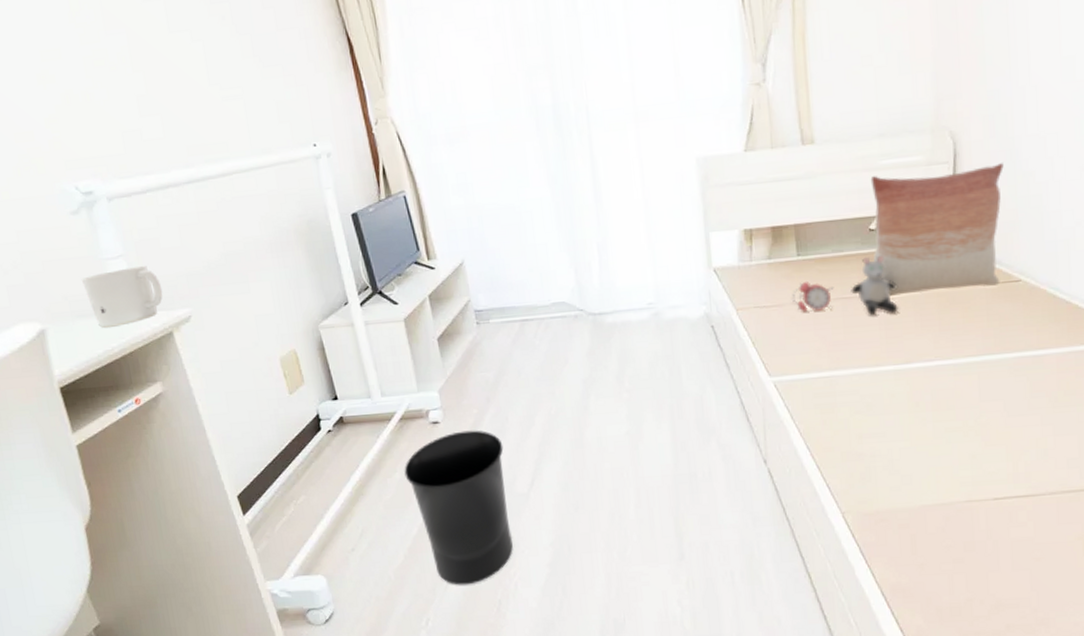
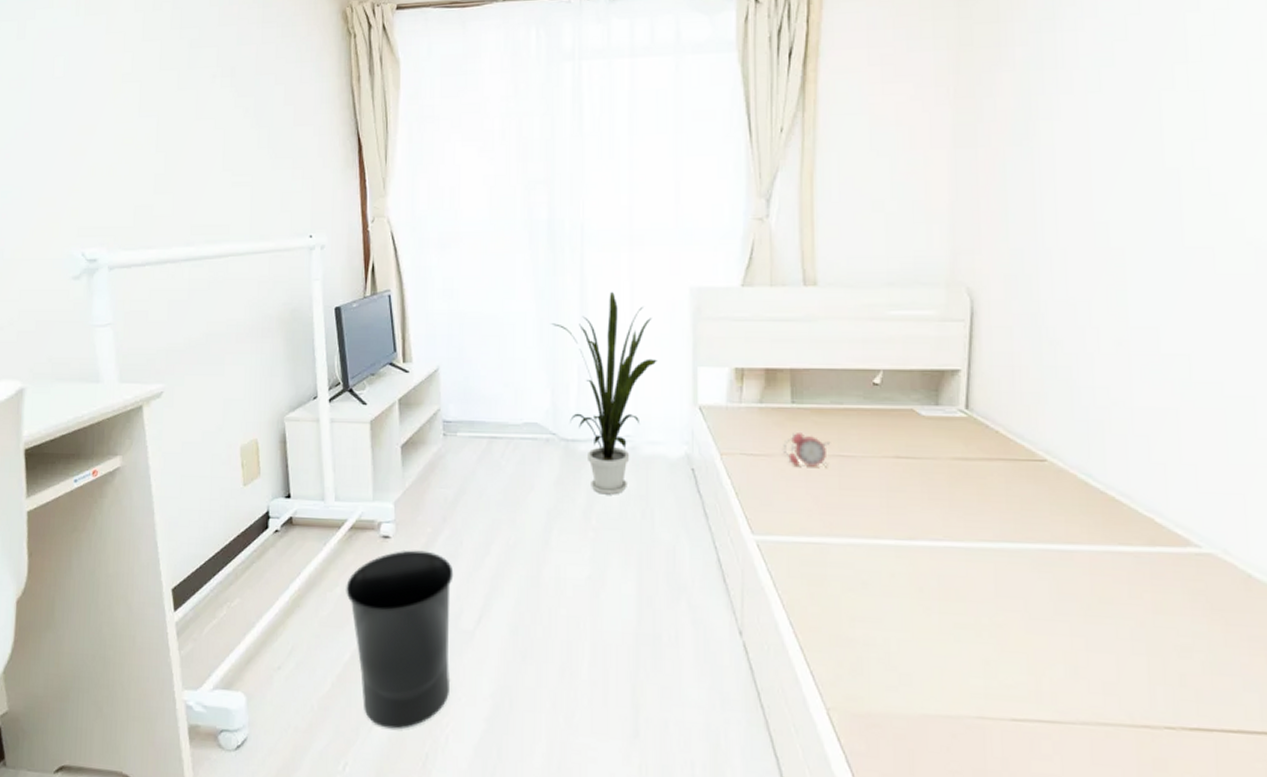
mug: present [81,265,163,329] -> none [68,336,141,395]
house plant: none [567,169,671,359] -> present [551,291,657,495]
stuffed animal: present [851,255,898,315] -> none [849,412,903,480]
pillow: present [870,163,1004,296] -> none [875,327,1027,462]

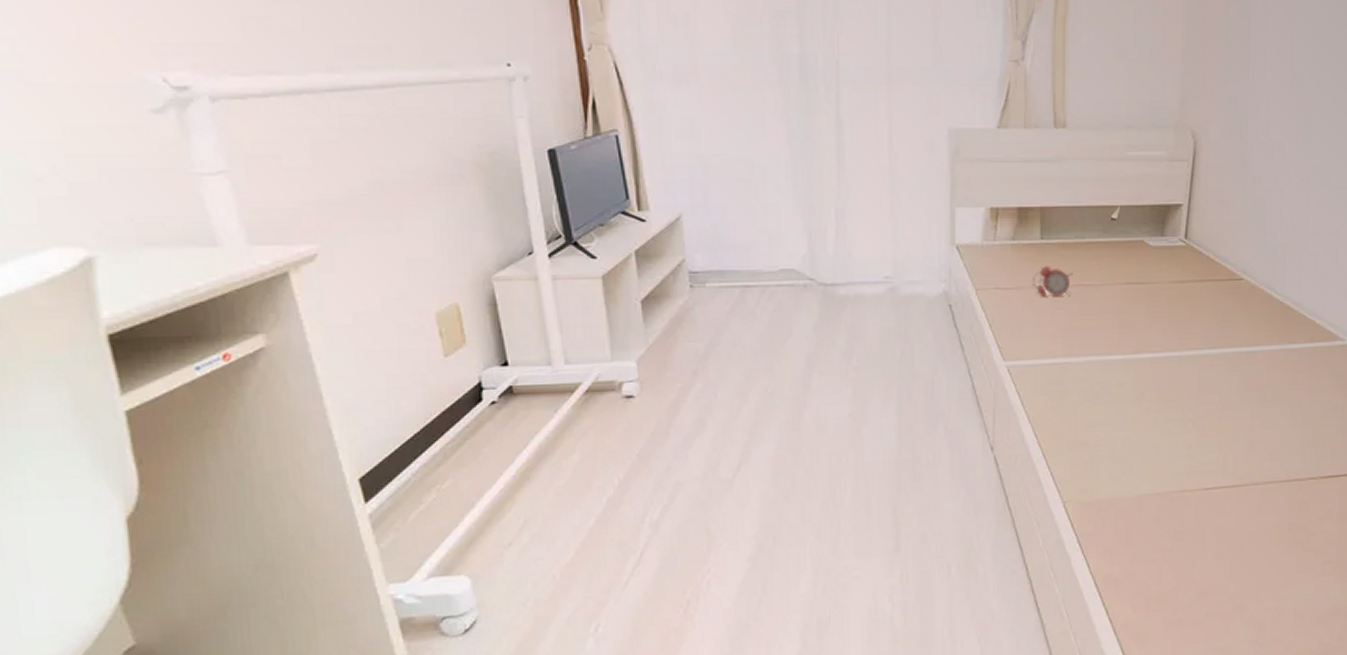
waste bin: present [346,550,454,729] -> none [585,406,710,584]
house plant: present [551,291,657,495] -> none [806,132,916,335]

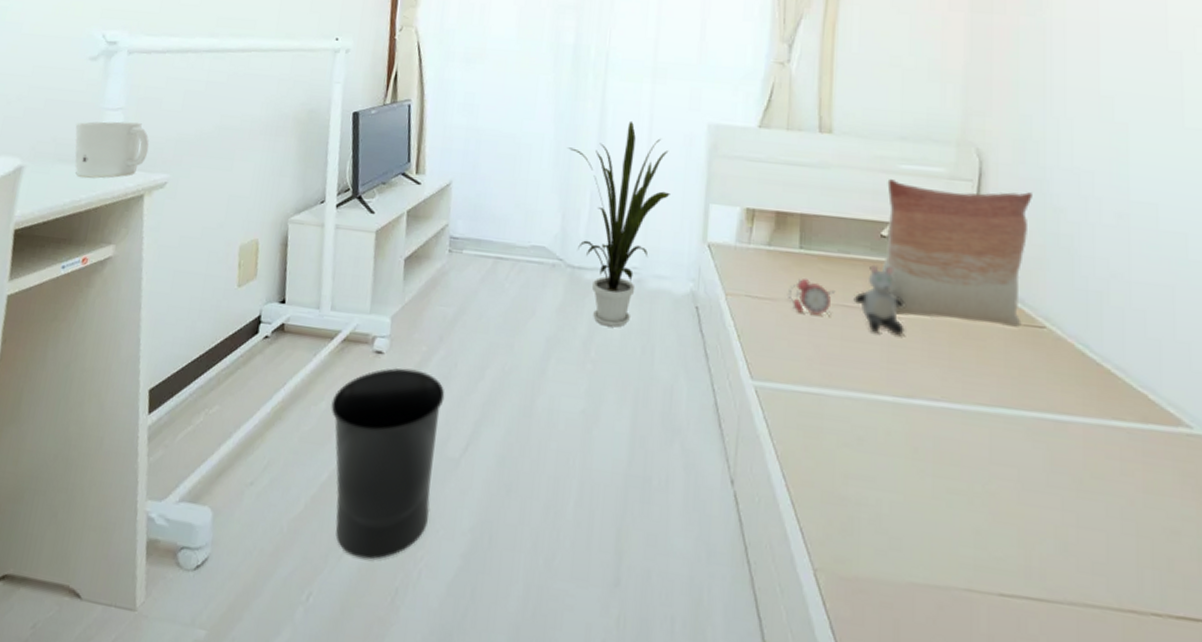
mug: none [158,186,280,262] -> present [74,121,149,179]
waste bin: none [585,406,710,584] -> present [331,368,445,559]
house plant: none [806,132,916,335] -> present [568,120,670,328]
stuffed animal: none [1089,245,1133,303] -> present [853,264,905,335]
pillow: none [1112,166,1236,286] -> present [881,179,1032,327]

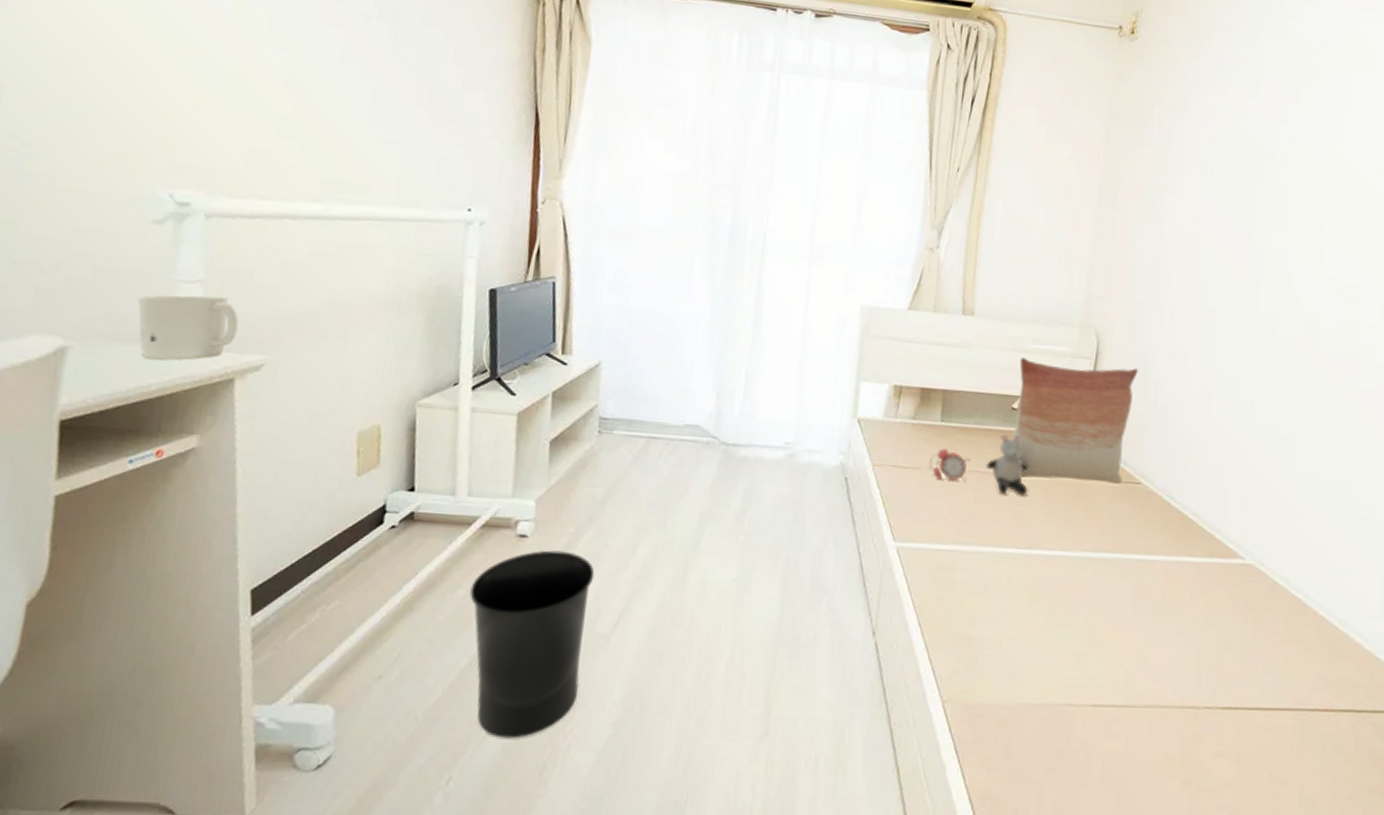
house plant: present [568,120,670,328] -> none [724,301,824,500]

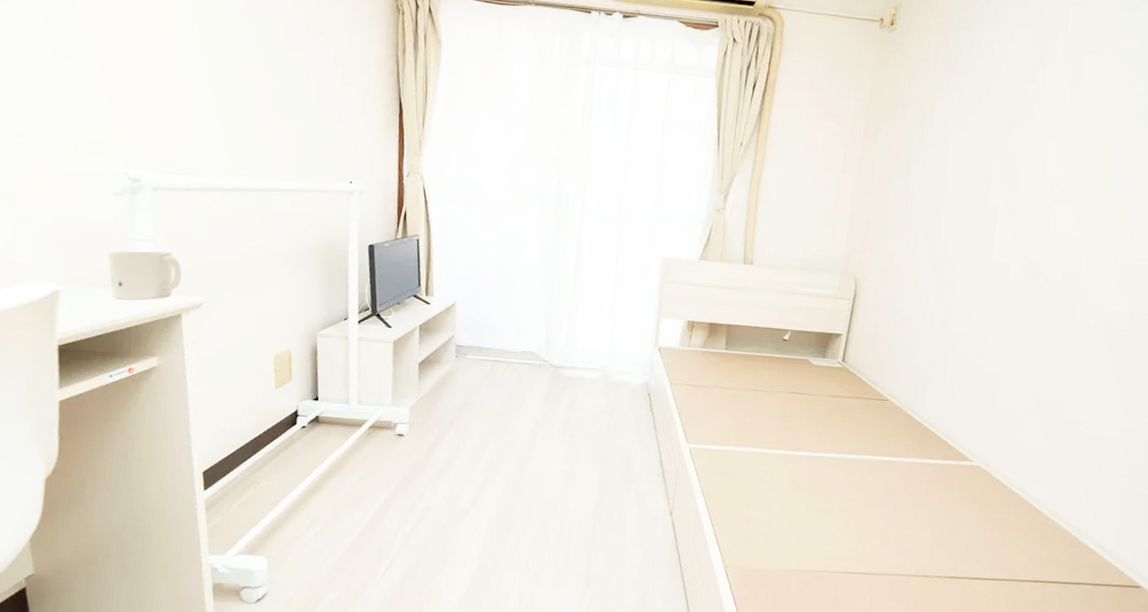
waste bin: present [469,550,595,739] -> none [362,446,456,584]
alarm clock: present [929,448,971,481] -> none [716,371,750,397]
stuffed animal: present [986,434,1030,495] -> none [761,360,797,409]
pillow: present [1011,358,1138,484] -> none [782,299,889,401]

